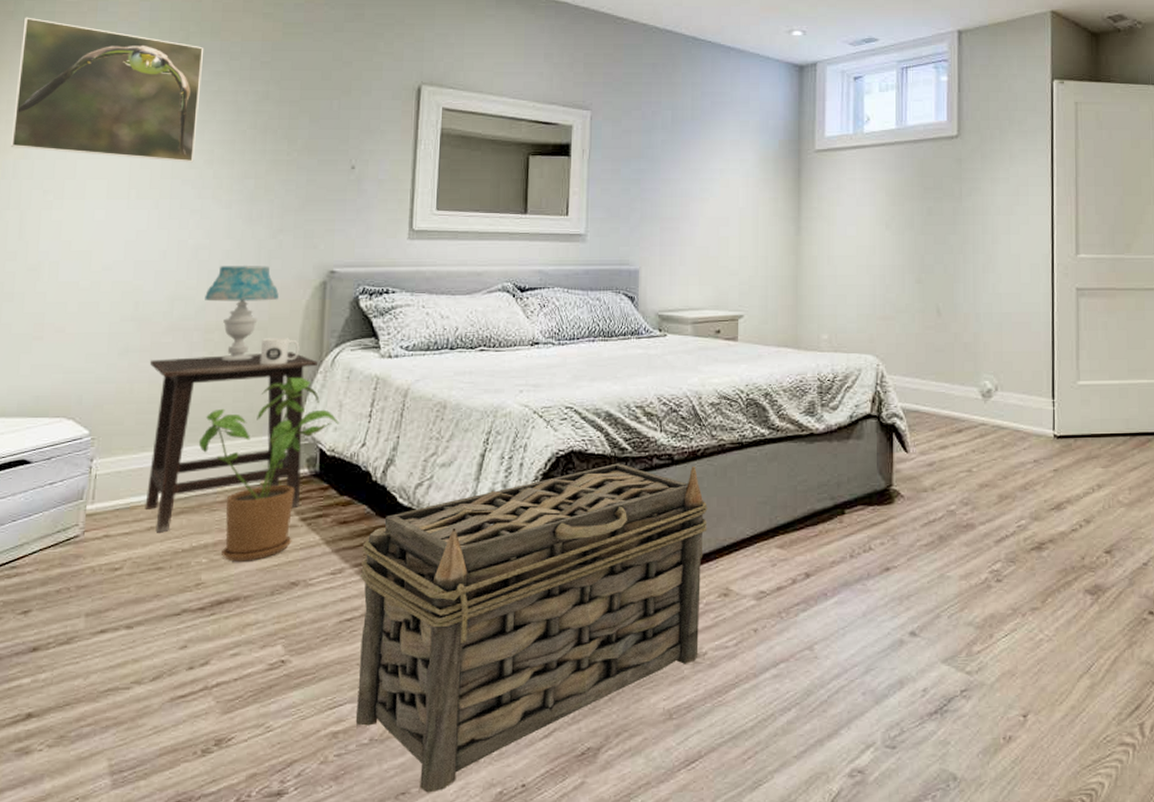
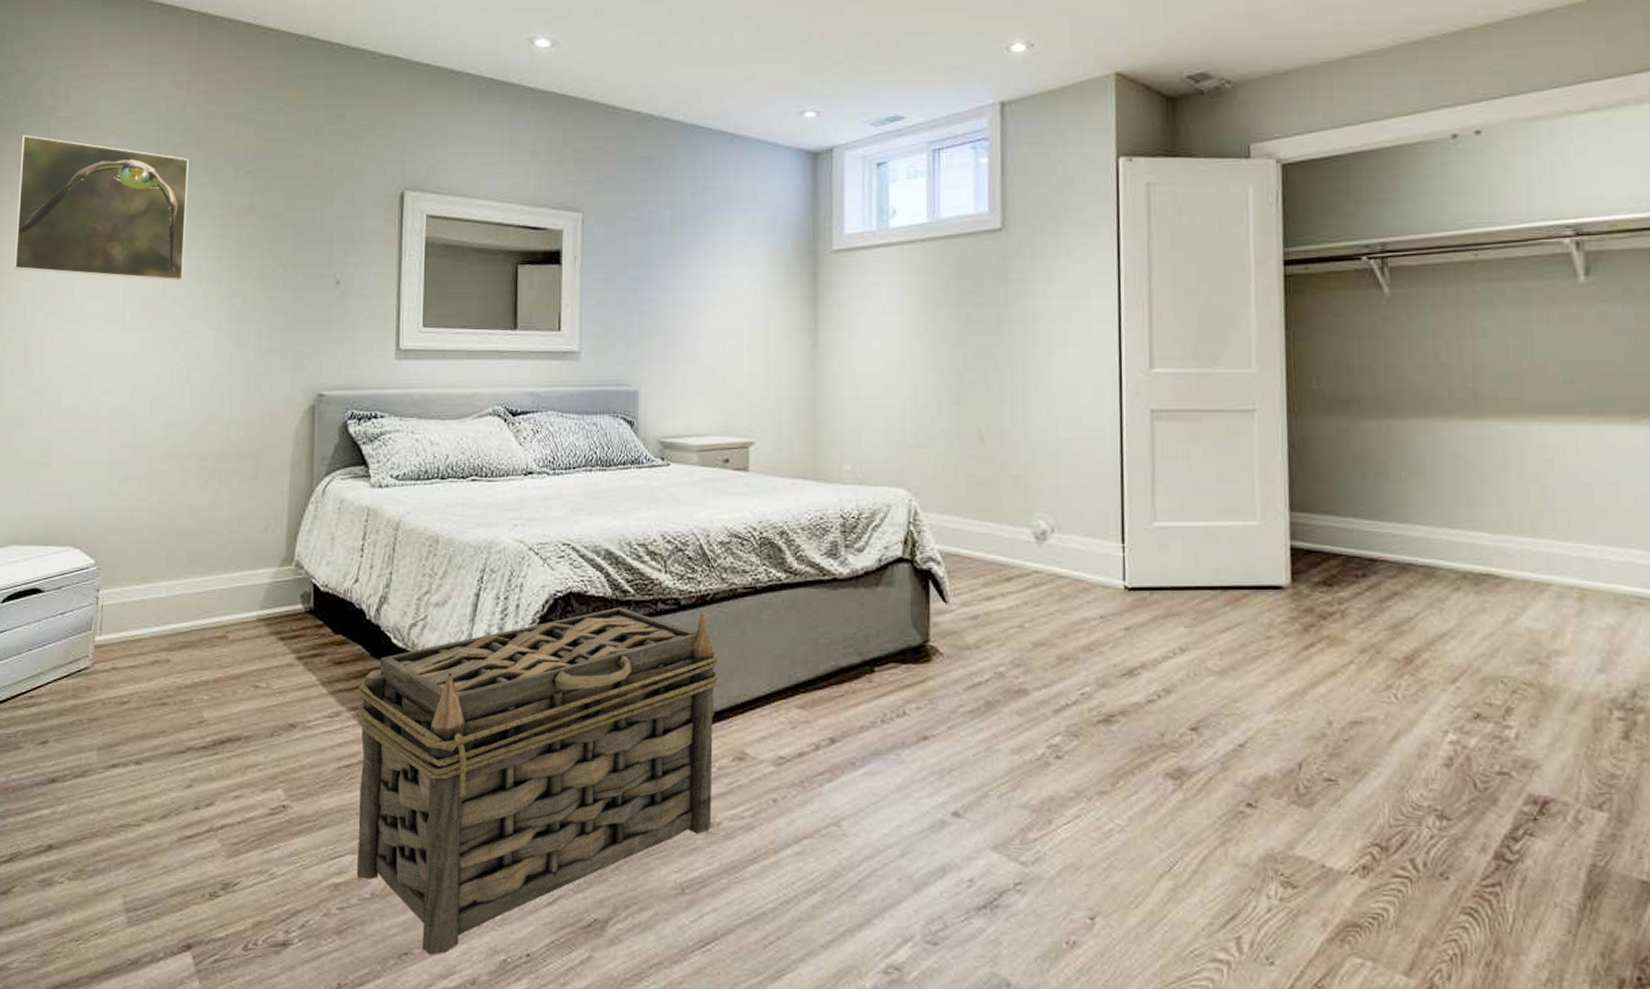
side table: present [145,352,317,533] -> none [148,480,309,667]
house plant: present [198,377,340,562] -> none [196,508,332,700]
table lamp: present [205,266,279,362] -> none [198,389,269,490]
mug: present [259,338,300,365] -> none [252,466,291,494]

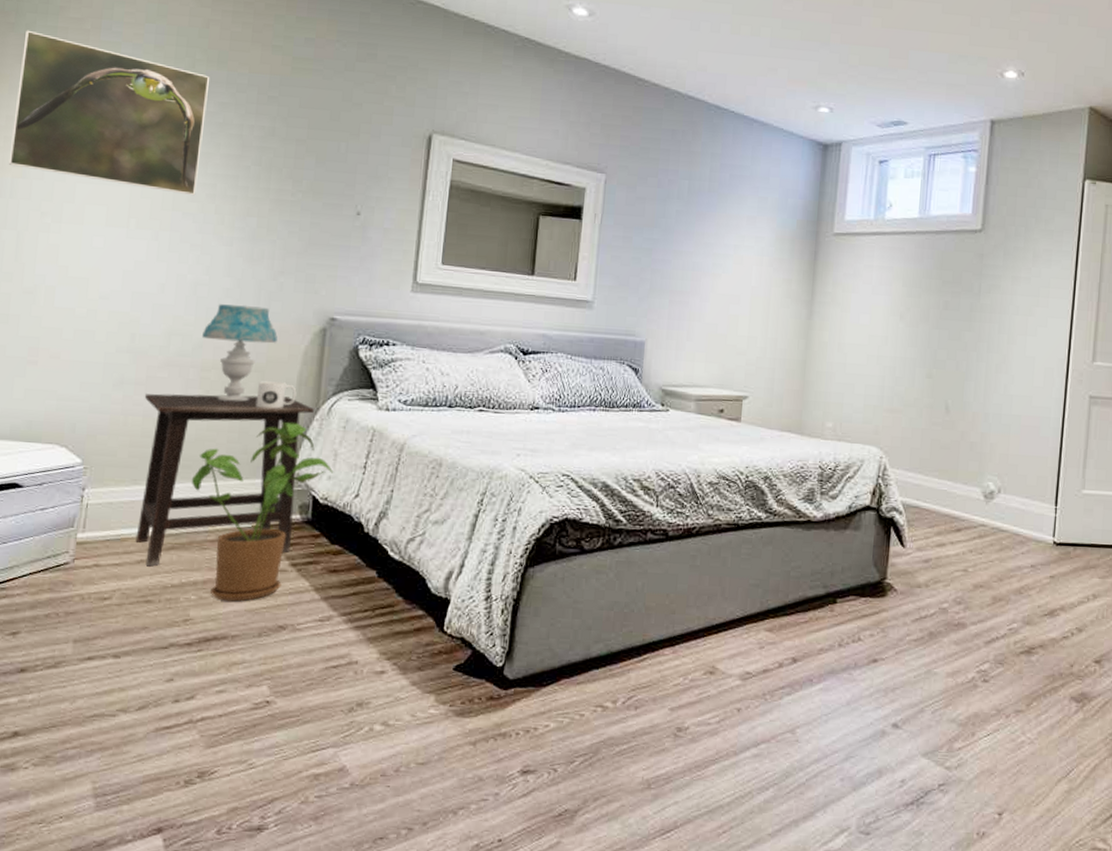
side table: none [148,480,309,667] -> present [135,393,314,567]
house plant: none [196,508,332,700] -> present [191,422,334,602]
table lamp: none [198,389,269,490] -> present [202,304,278,403]
mug: none [252,466,291,494] -> present [255,381,297,409]
basket: present [356,607,719,955] -> none [337,534,699,840]

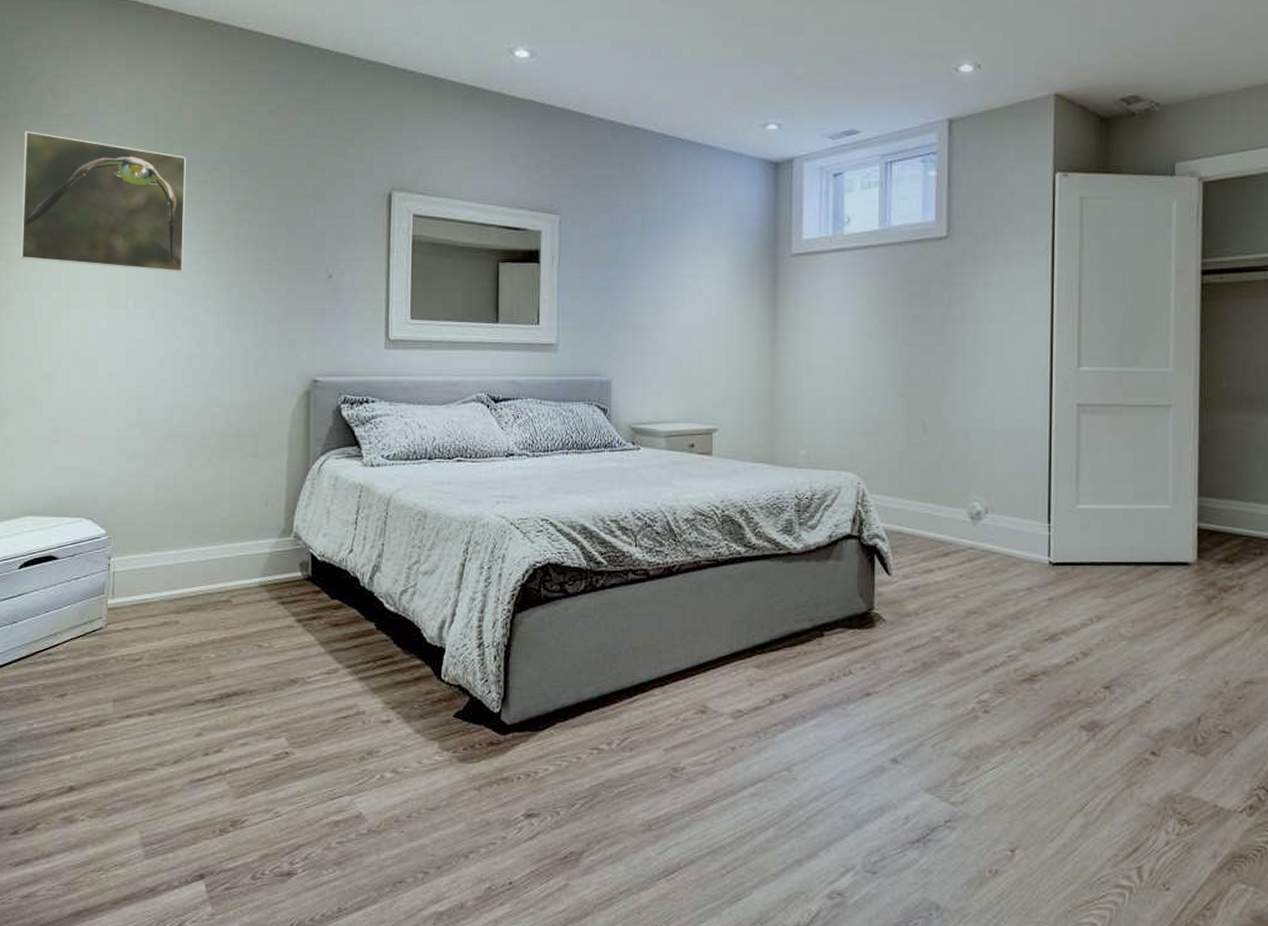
side table: present [135,393,314,567] -> none [154,459,305,628]
house plant: present [191,422,334,602] -> none [202,484,328,658]
table lamp: present [202,304,278,403] -> none [200,374,267,468]
mug: present [255,381,297,409] -> none [253,445,288,472]

